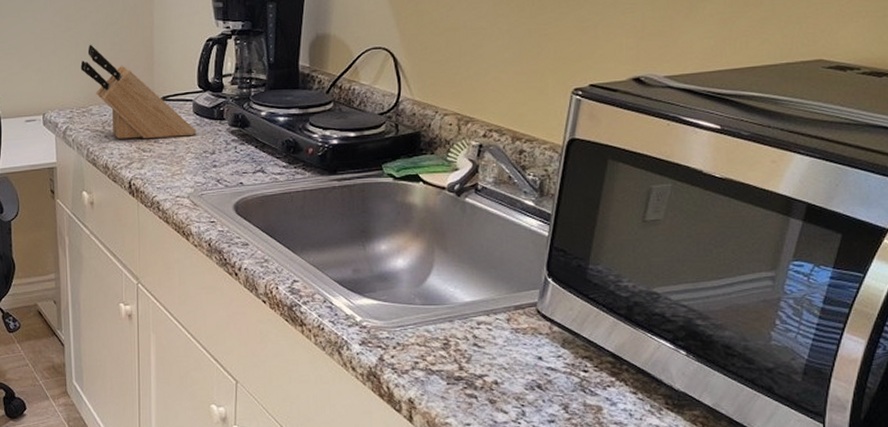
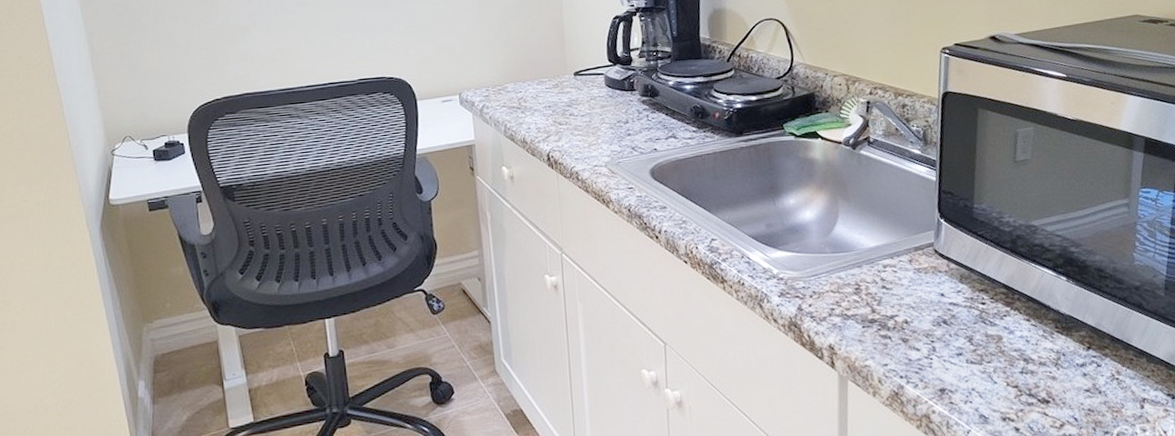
knife block: present [80,44,197,139] -> none [494,25,610,114]

